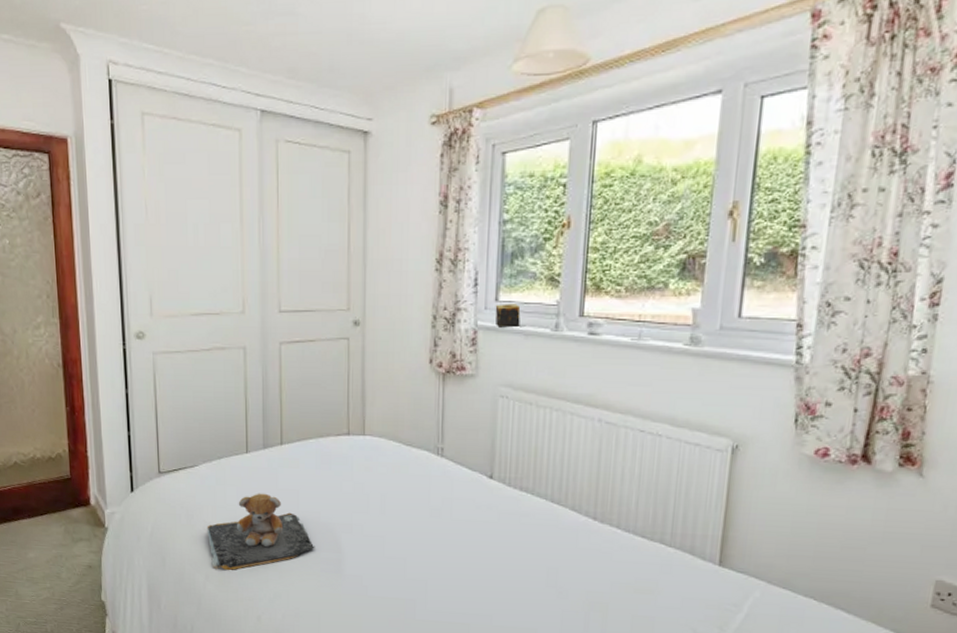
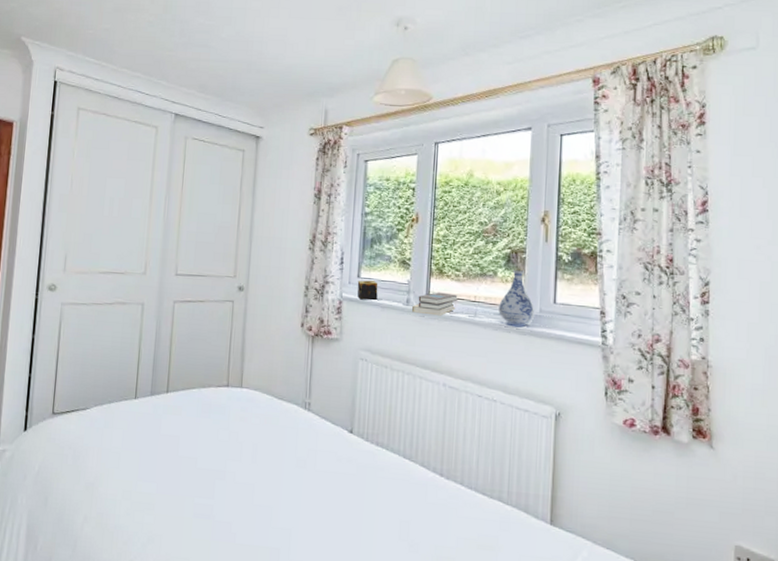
teddy bear: present [207,493,315,571] -> none [90,437,190,514]
books: none [561,312,619,341] -> present [411,292,458,316]
vase: none [668,279,714,349] -> present [498,270,535,328]

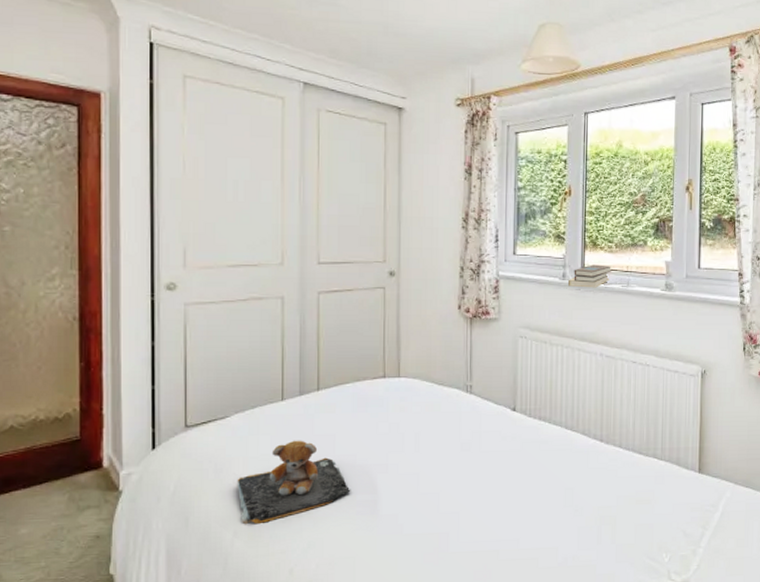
teddy bear: none [90,437,190,514] -> present [237,440,351,525]
candle: present [357,280,378,301] -> none [513,257,534,278]
vase: present [498,270,535,328] -> none [649,238,682,294]

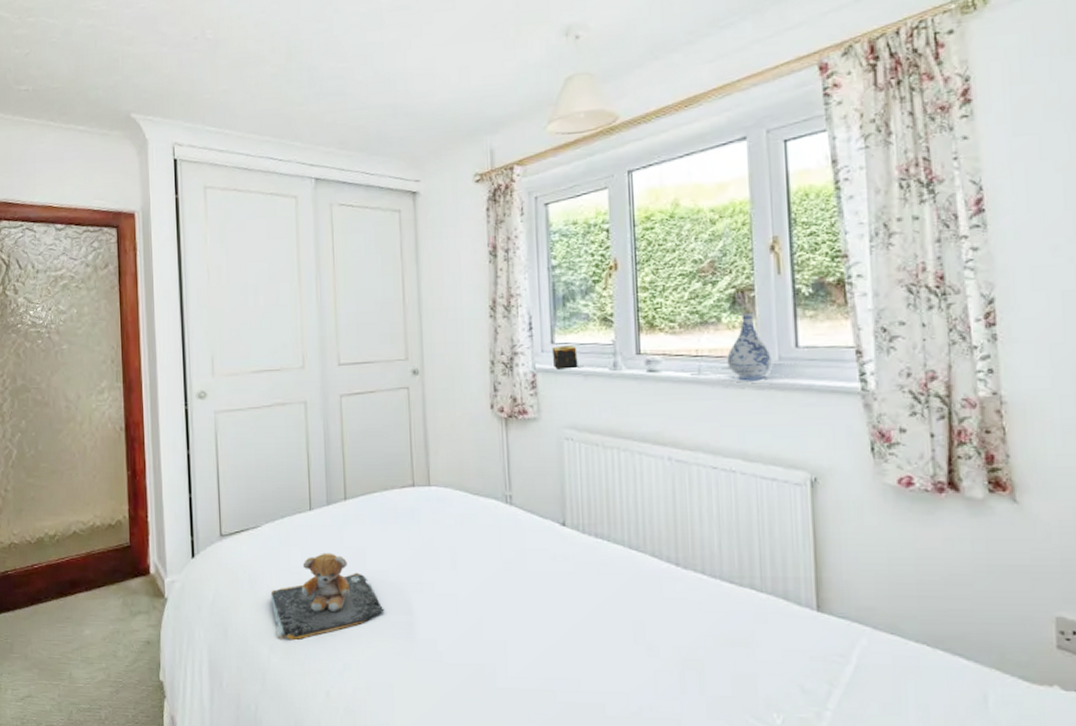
candle: none [513,257,534,278] -> present [551,345,578,371]
books: present [567,264,611,288] -> none [620,349,676,379]
vase: none [649,238,682,294] -> present [727,312,773,381]

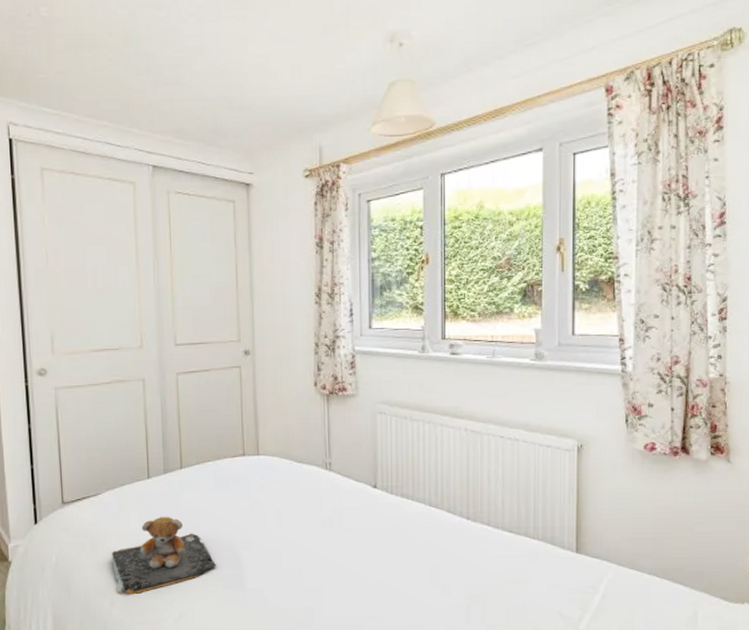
candle: present [551,345,578,371] -> none [369,330,392,353]
vase: present [727,312,773,381] -> none [517,304,554,364]

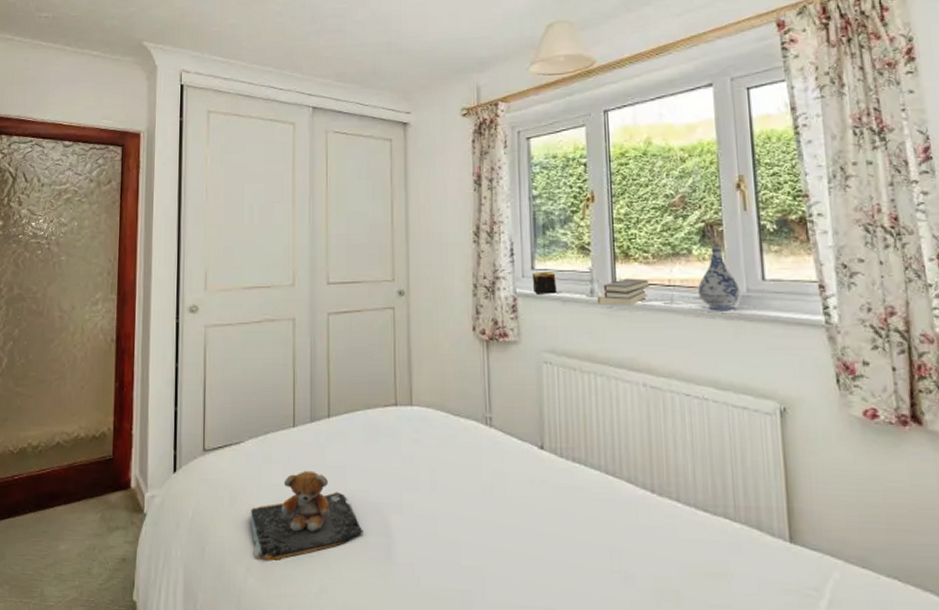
candle: none [369,330,392,353] -> present [532,272,557,296]
books: none [427,335,474,360] -> present [596,278,649,306]
vase: none [517,304,554,364] -> present [698,245,742,311]

